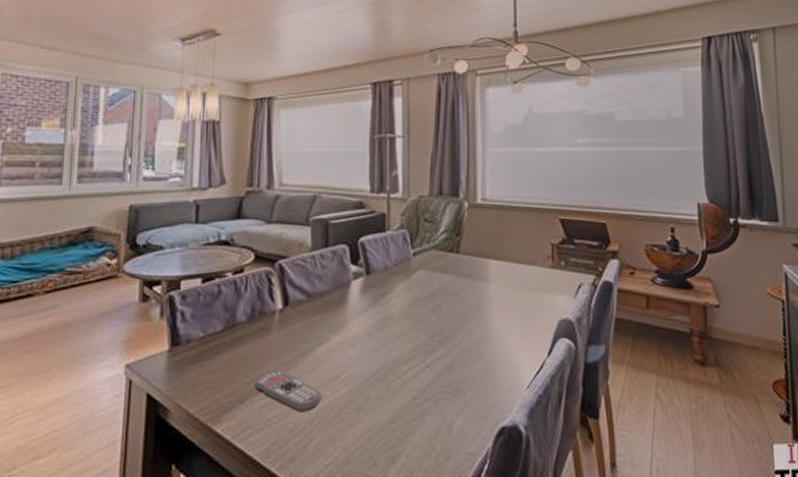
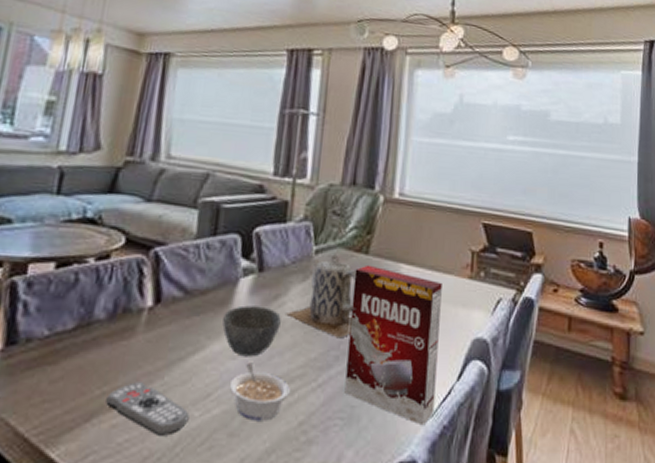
bowl: none [341,303,389,346] -> present [222,305,281,357]
legume: none [353,350,403,397] -> present [230,362,290,421]
teapot: none [393,255,450,326] -> present [286,254,356,339]
cereal box: none [449,262,530,396] -> present [344,264,442,426]

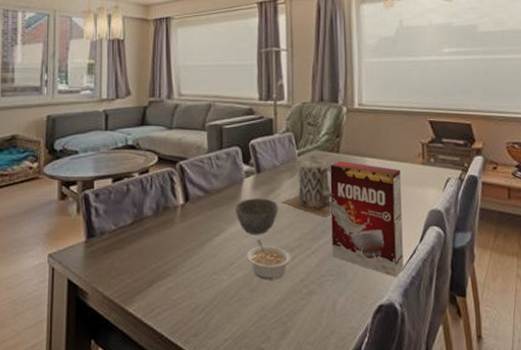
remote control: present [106,382,190,436] -> none [161,257,220,294]

